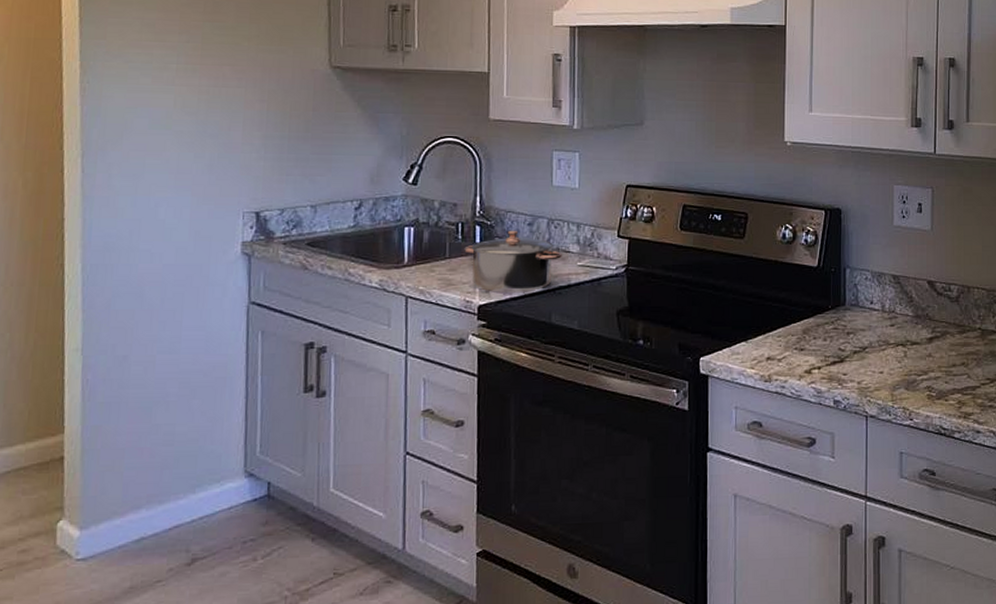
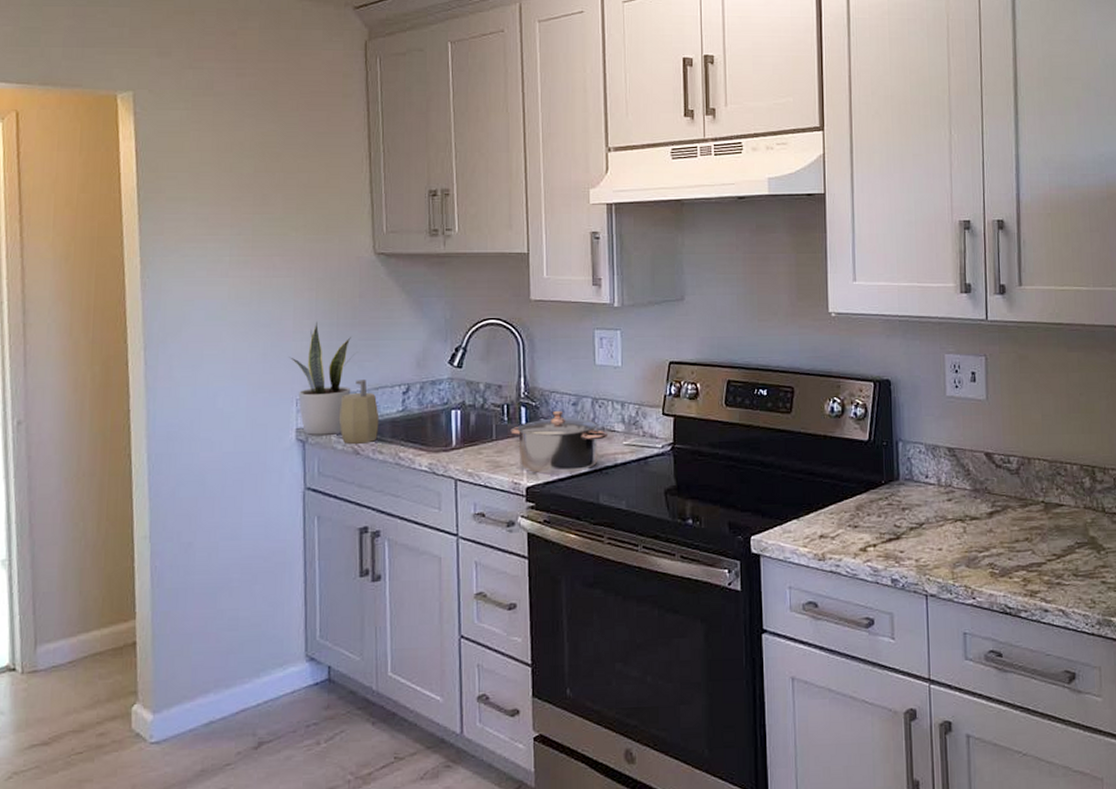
potted plant: none [237,134,309,250] -> present [289,321,358,436]
soap dispenser: none [286,194,330,260] -> present [338,380,379,445]

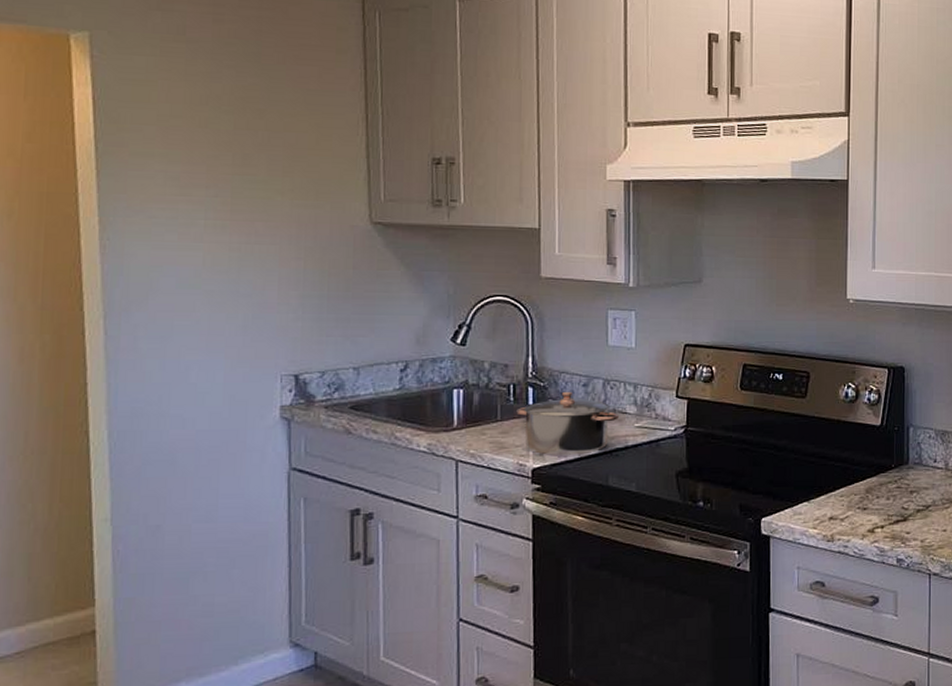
potted plant: present [289,321,358,436] -> none [273,293,351,414]
soap dispenser: present [338,380,379,445] -> none [328,356,374,424]

